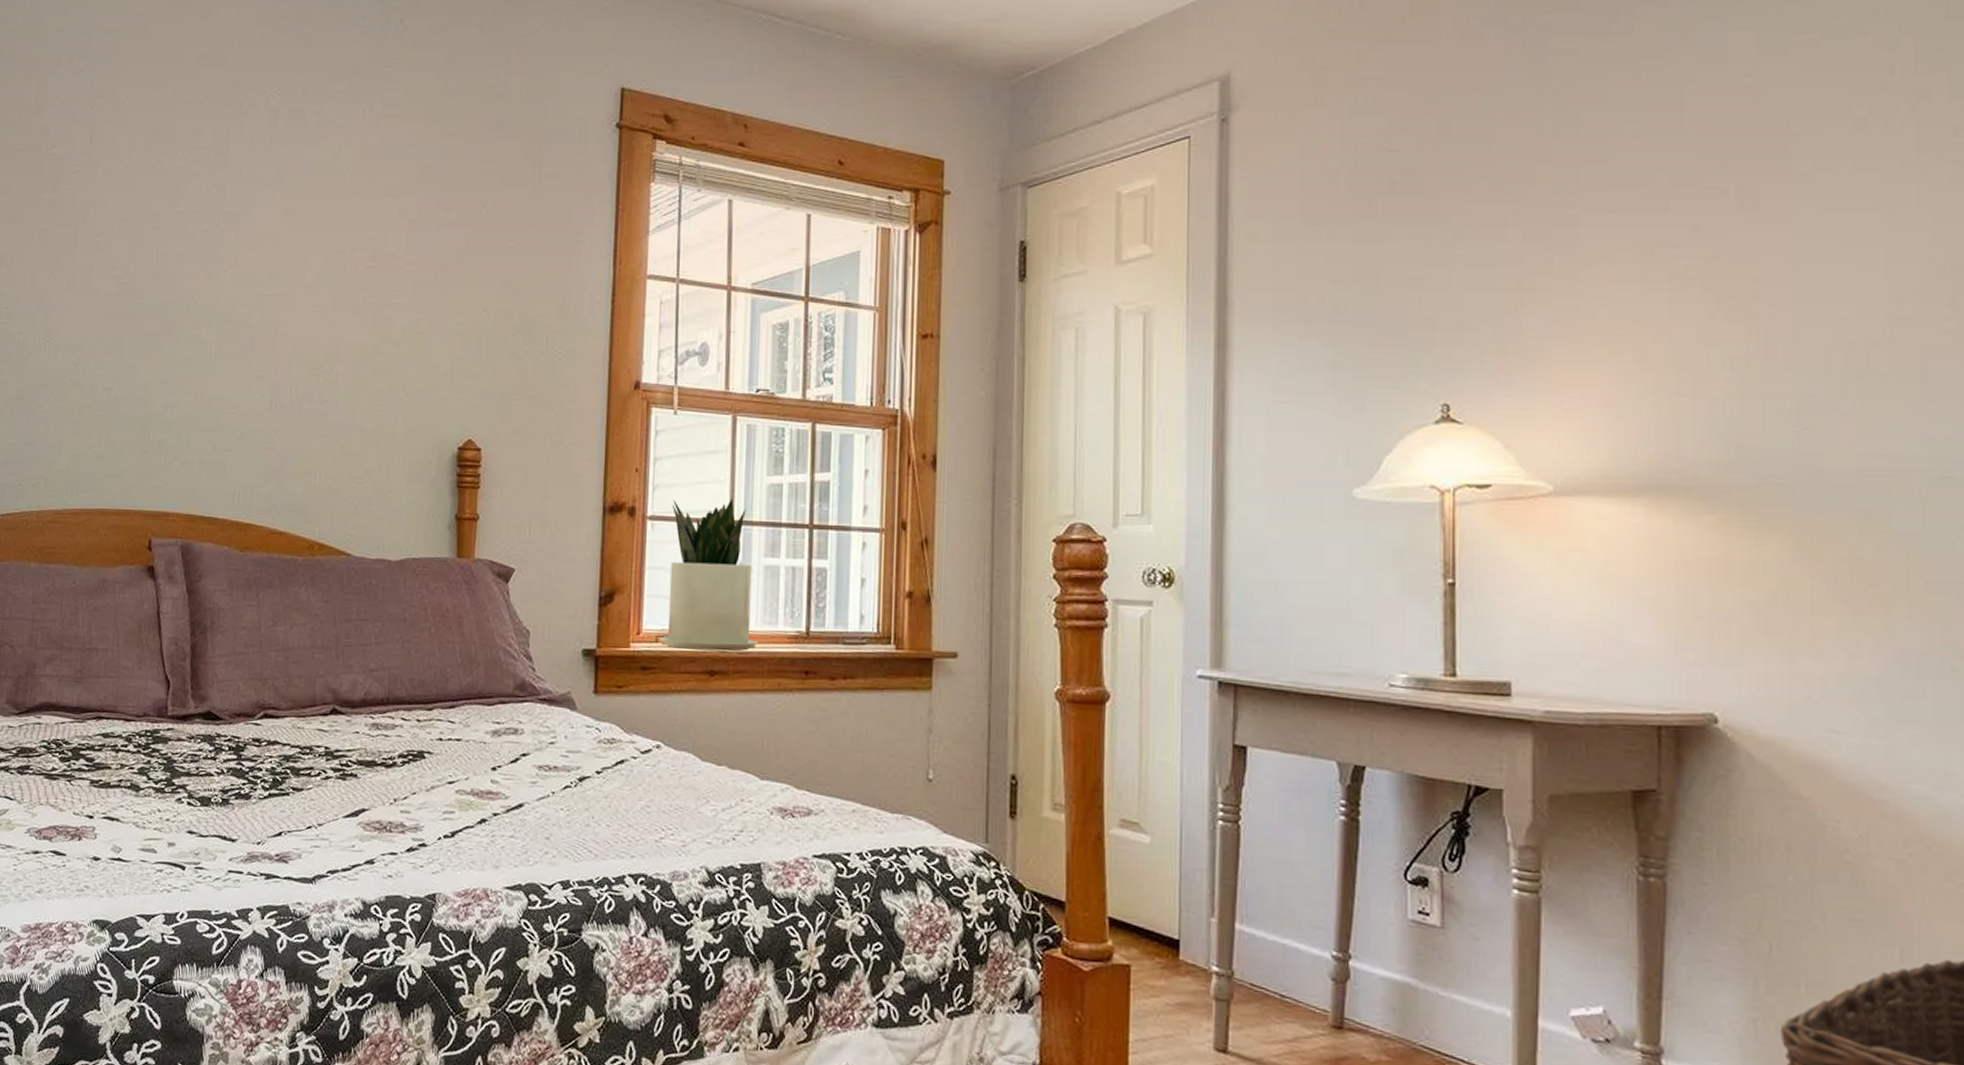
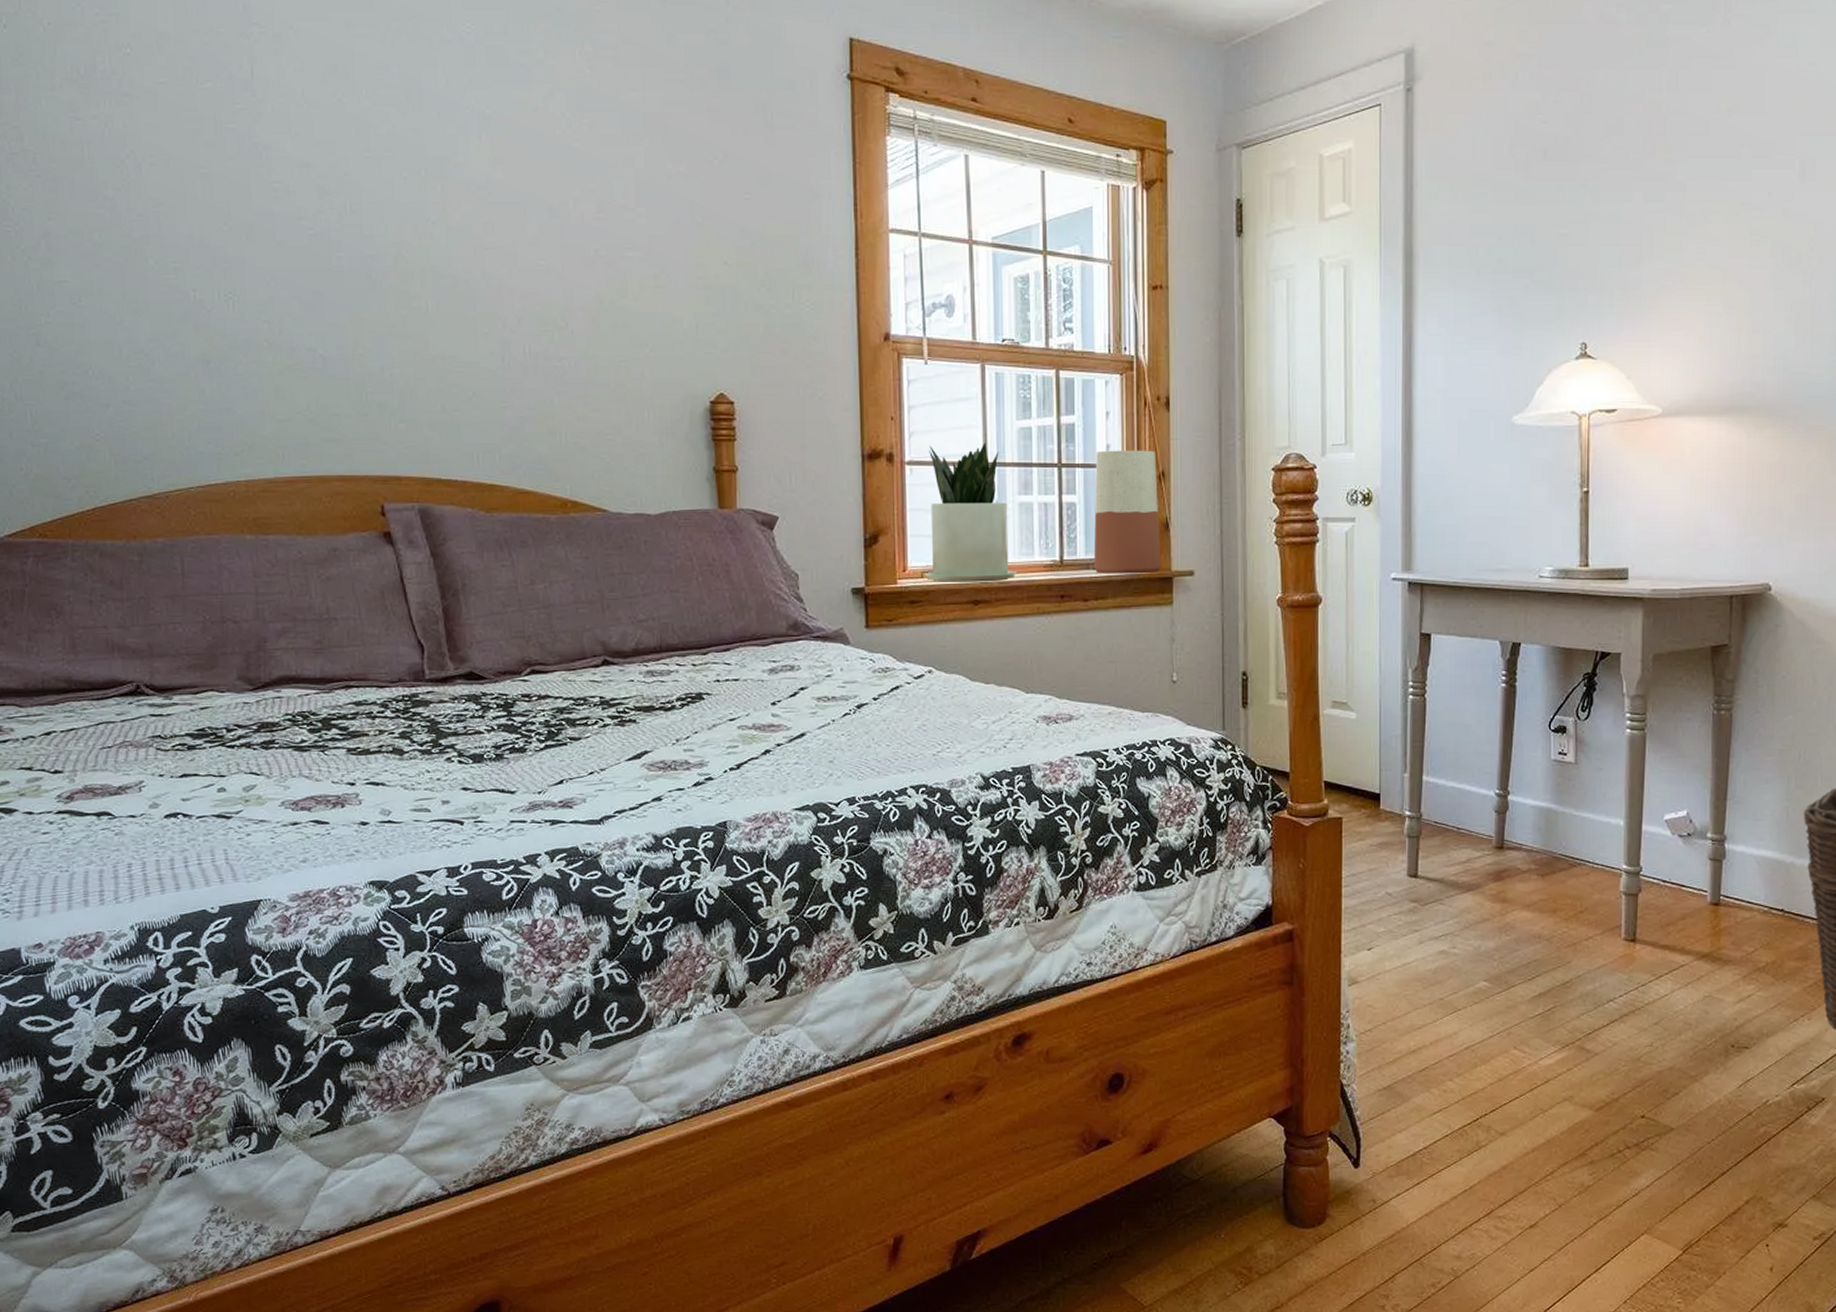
vase: none [843,512,921,653] -> present [1093,450,1161,574]

